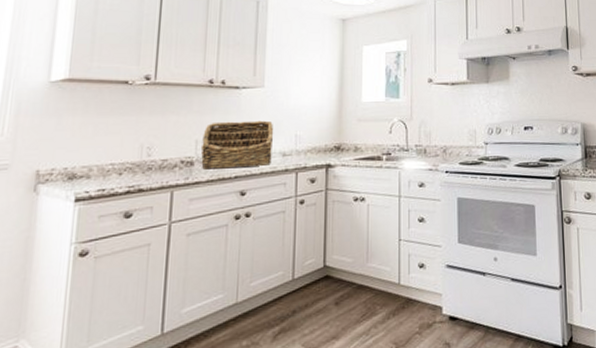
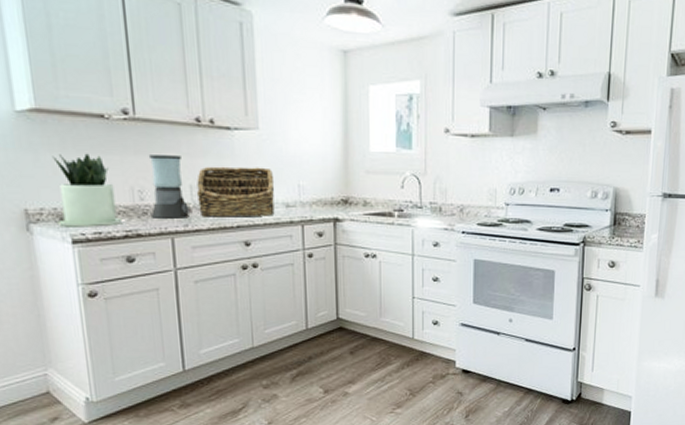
planter: none [66,115,128,186] -> present [52,153,123,227]
blender: none [156,114,192,173] -> present [150,155,189,219]

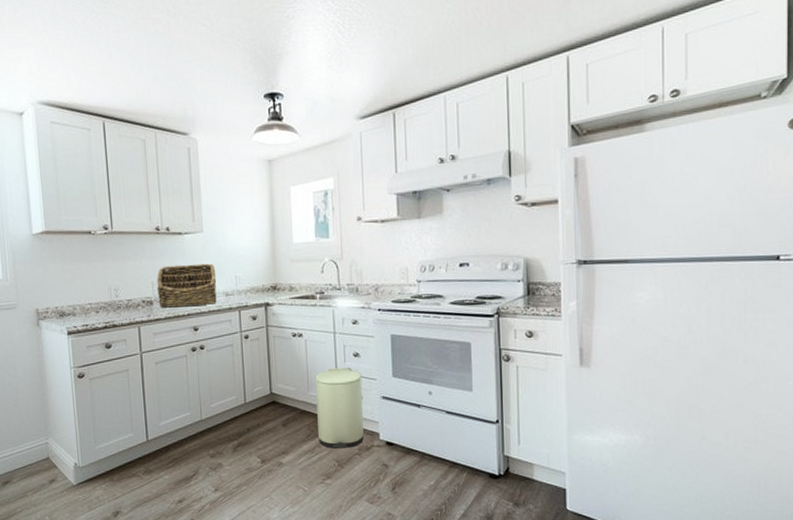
planter: present [52,153,123,227] -> none [56,262,103,322]
blender: present [150,155,189,219] -> none [123,259,151,311]
pedal bin: none [389,293,440,377] -> present [315,368,364,448]

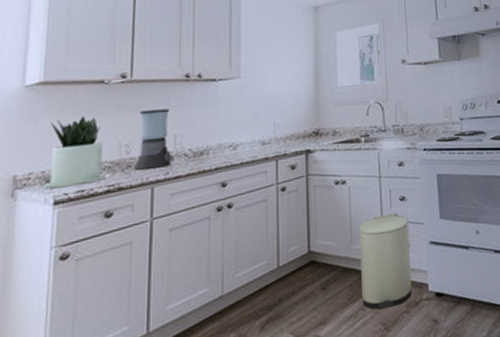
planter: none [56,262,103,322] -> present [44,116,107,189]
blender: none [123,259,151,311] -> present [135,109,171,170]
basket: present [157,263,217,308] -> none [181,110,253,164]

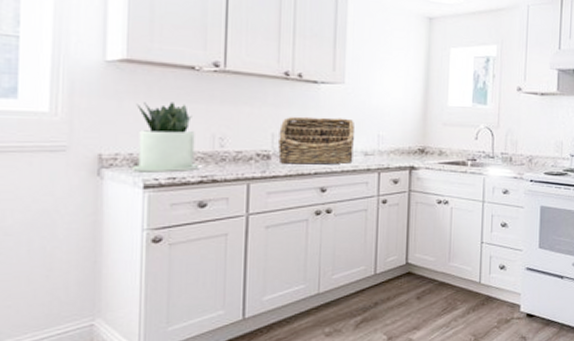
blender: present [135,109,171,170] -> none [230,105,268,165]
basket: none [181,110,253,164] -> present [278,116,355,165]
pedal bin: present [359,213,412,310] -> none [456,238,508,322]

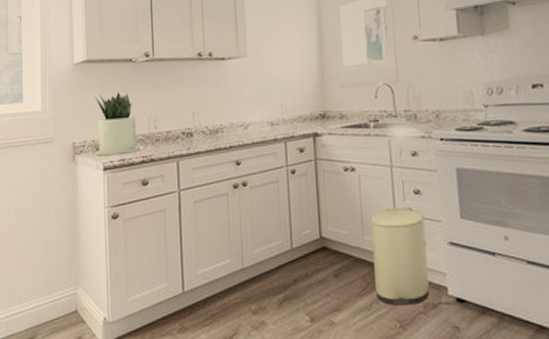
basket: present [278,116,355,165] -> none [198,90,261,140]
pedal bin: none [456,238,508,322] -> present [370,207,429,305]

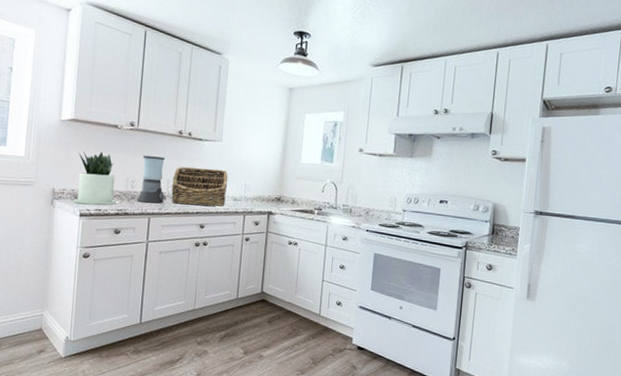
blender: none [162,87,191,144] -> present [137,155,165,204]
basket: none [198,90,261,140] -> present [171,167,228,206]
pedal bin: present [370,207,429,305] -> none [298,276,344,349]

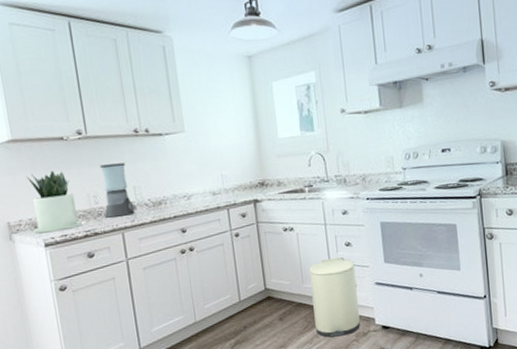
basket: present [171,167,228,206] -> none [138,163,204,212]
pedal bin: none [298,276,344,349] -> present [309,257,360,338]

